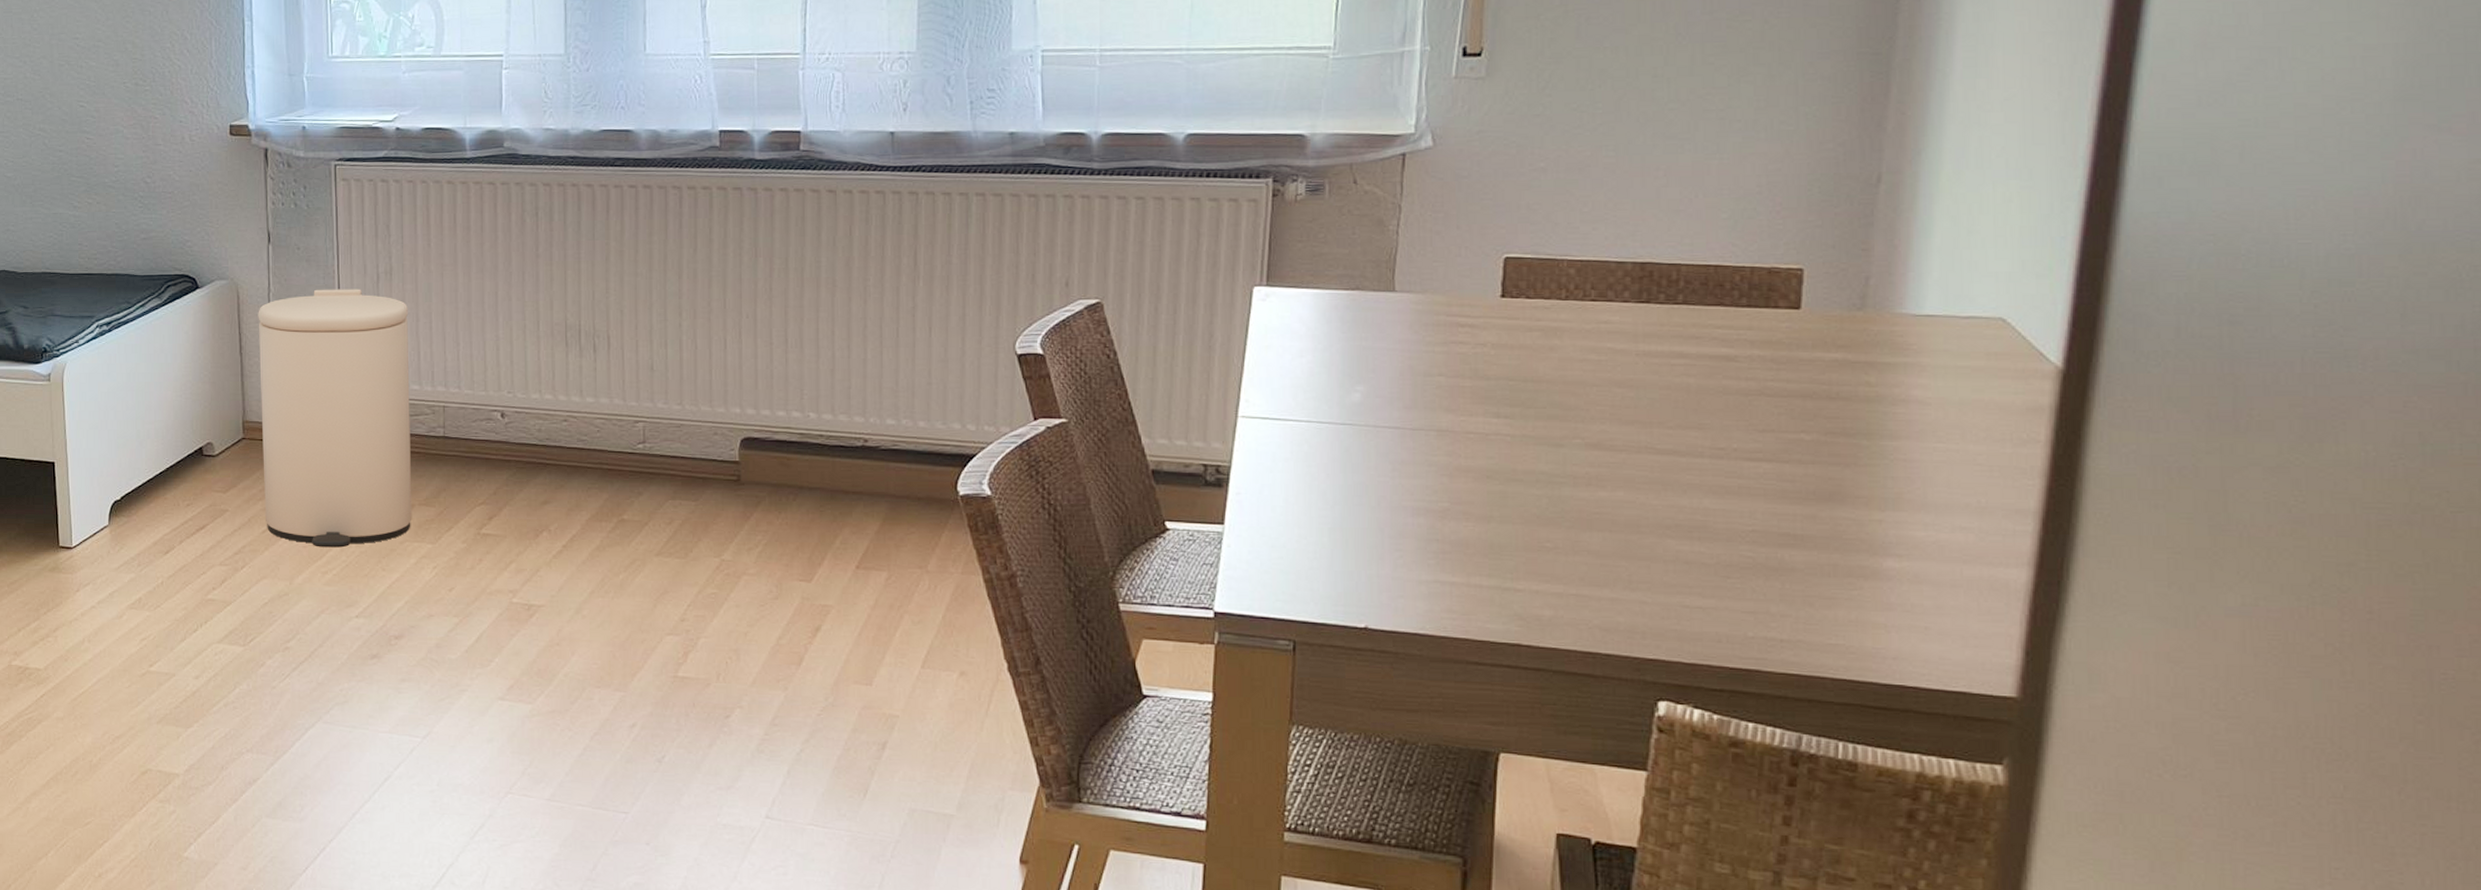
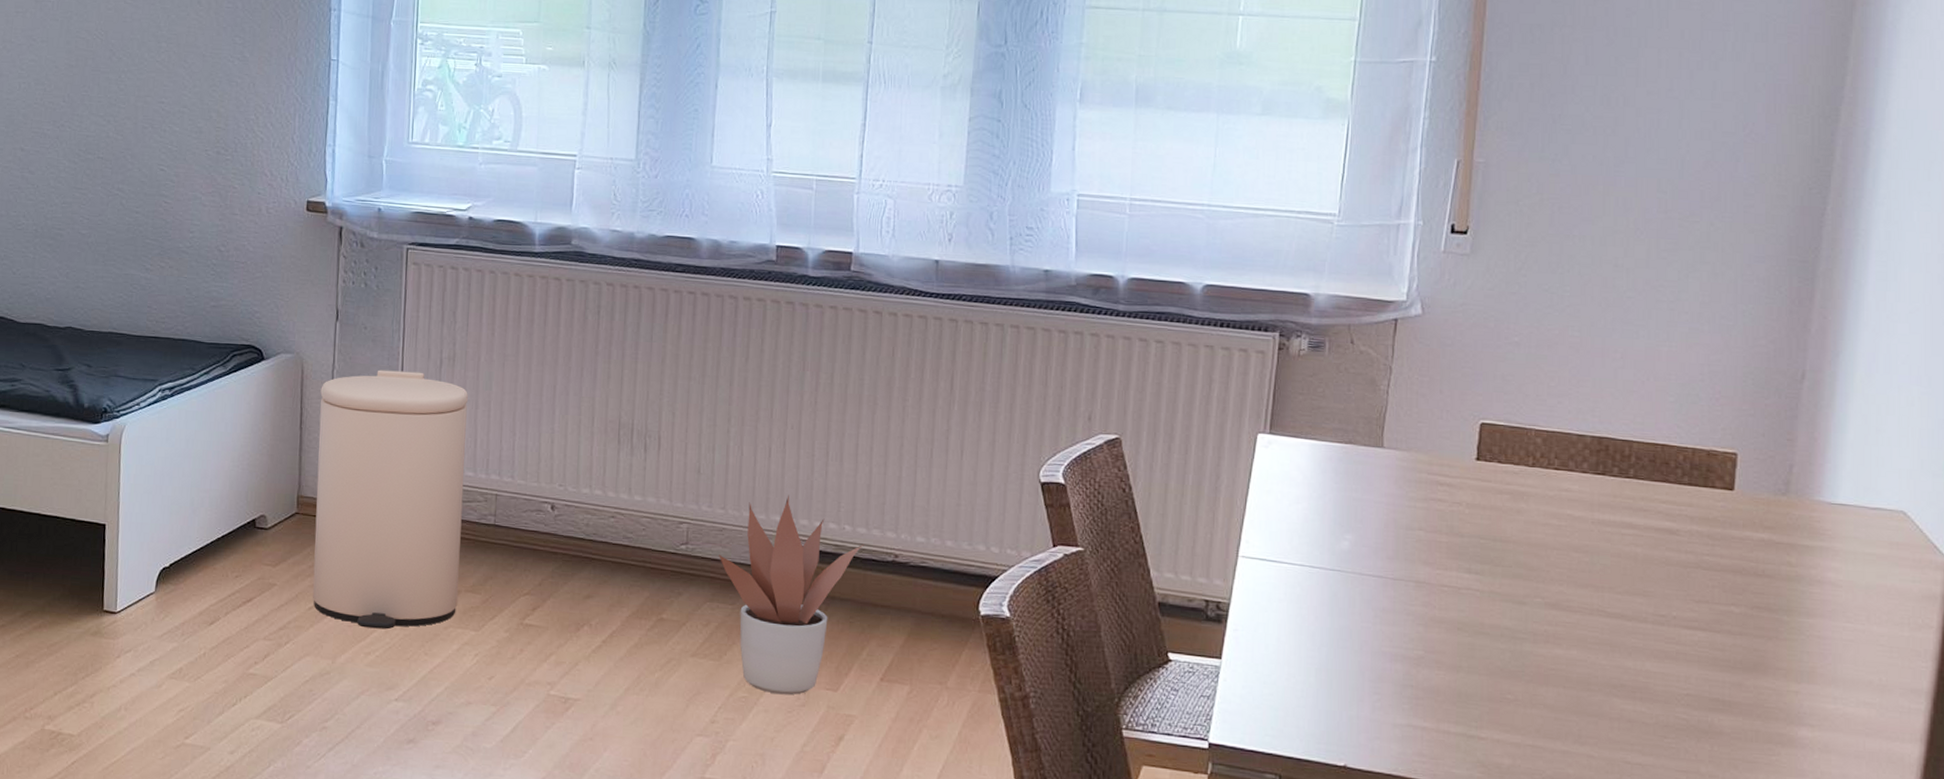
potted plant: none [678,386,831,589] -> present [719,495,864,695]

